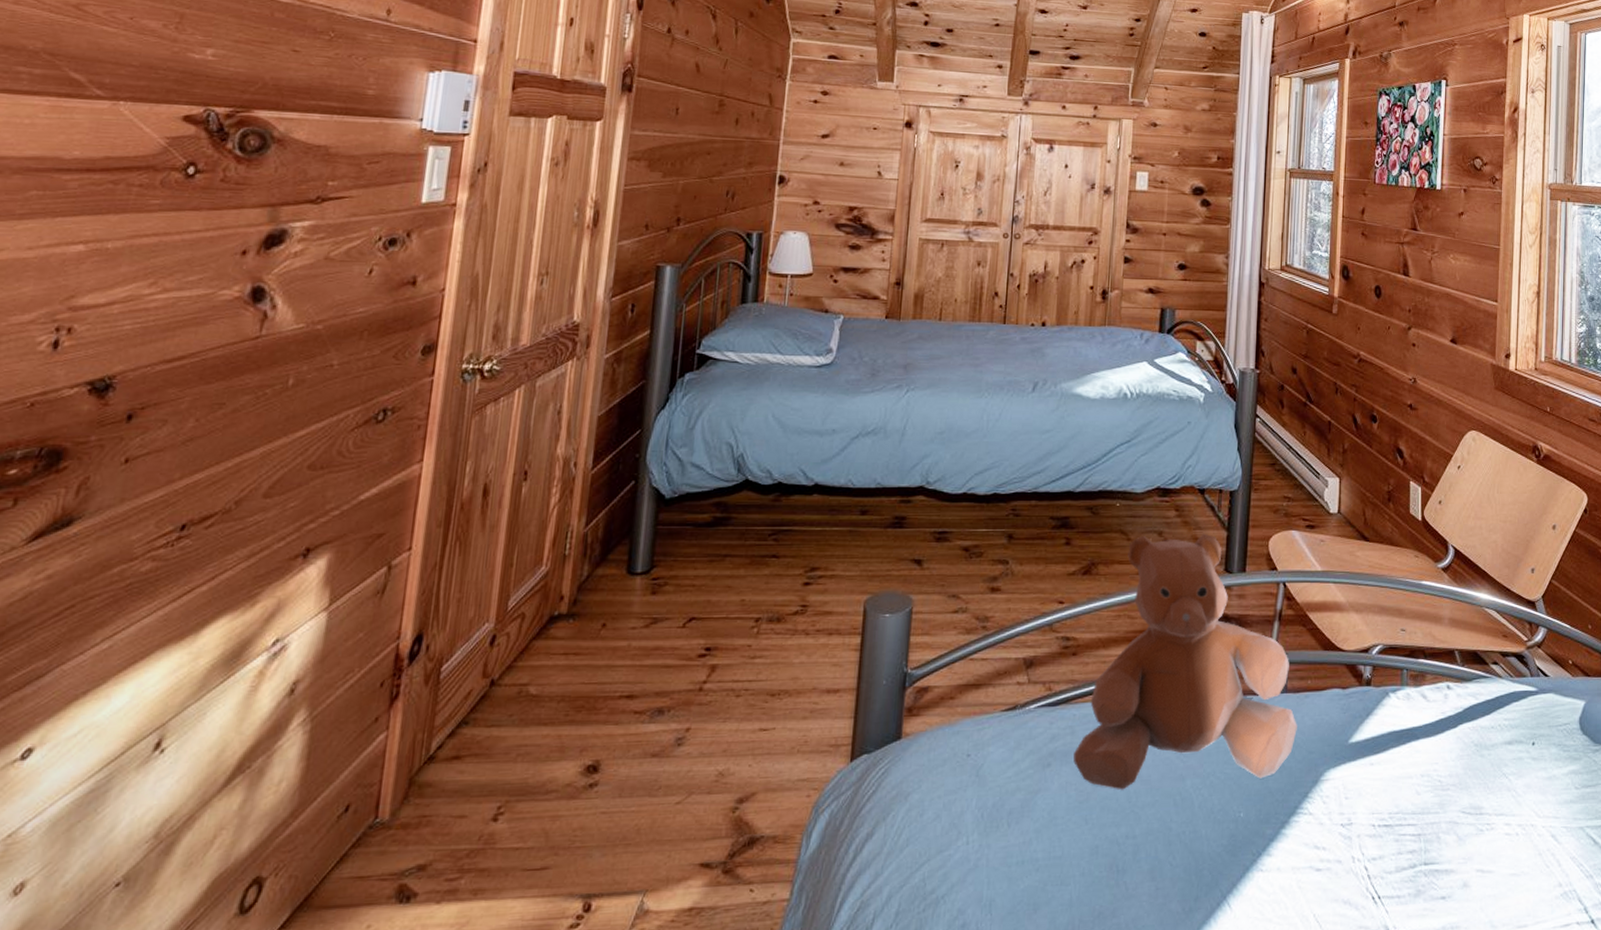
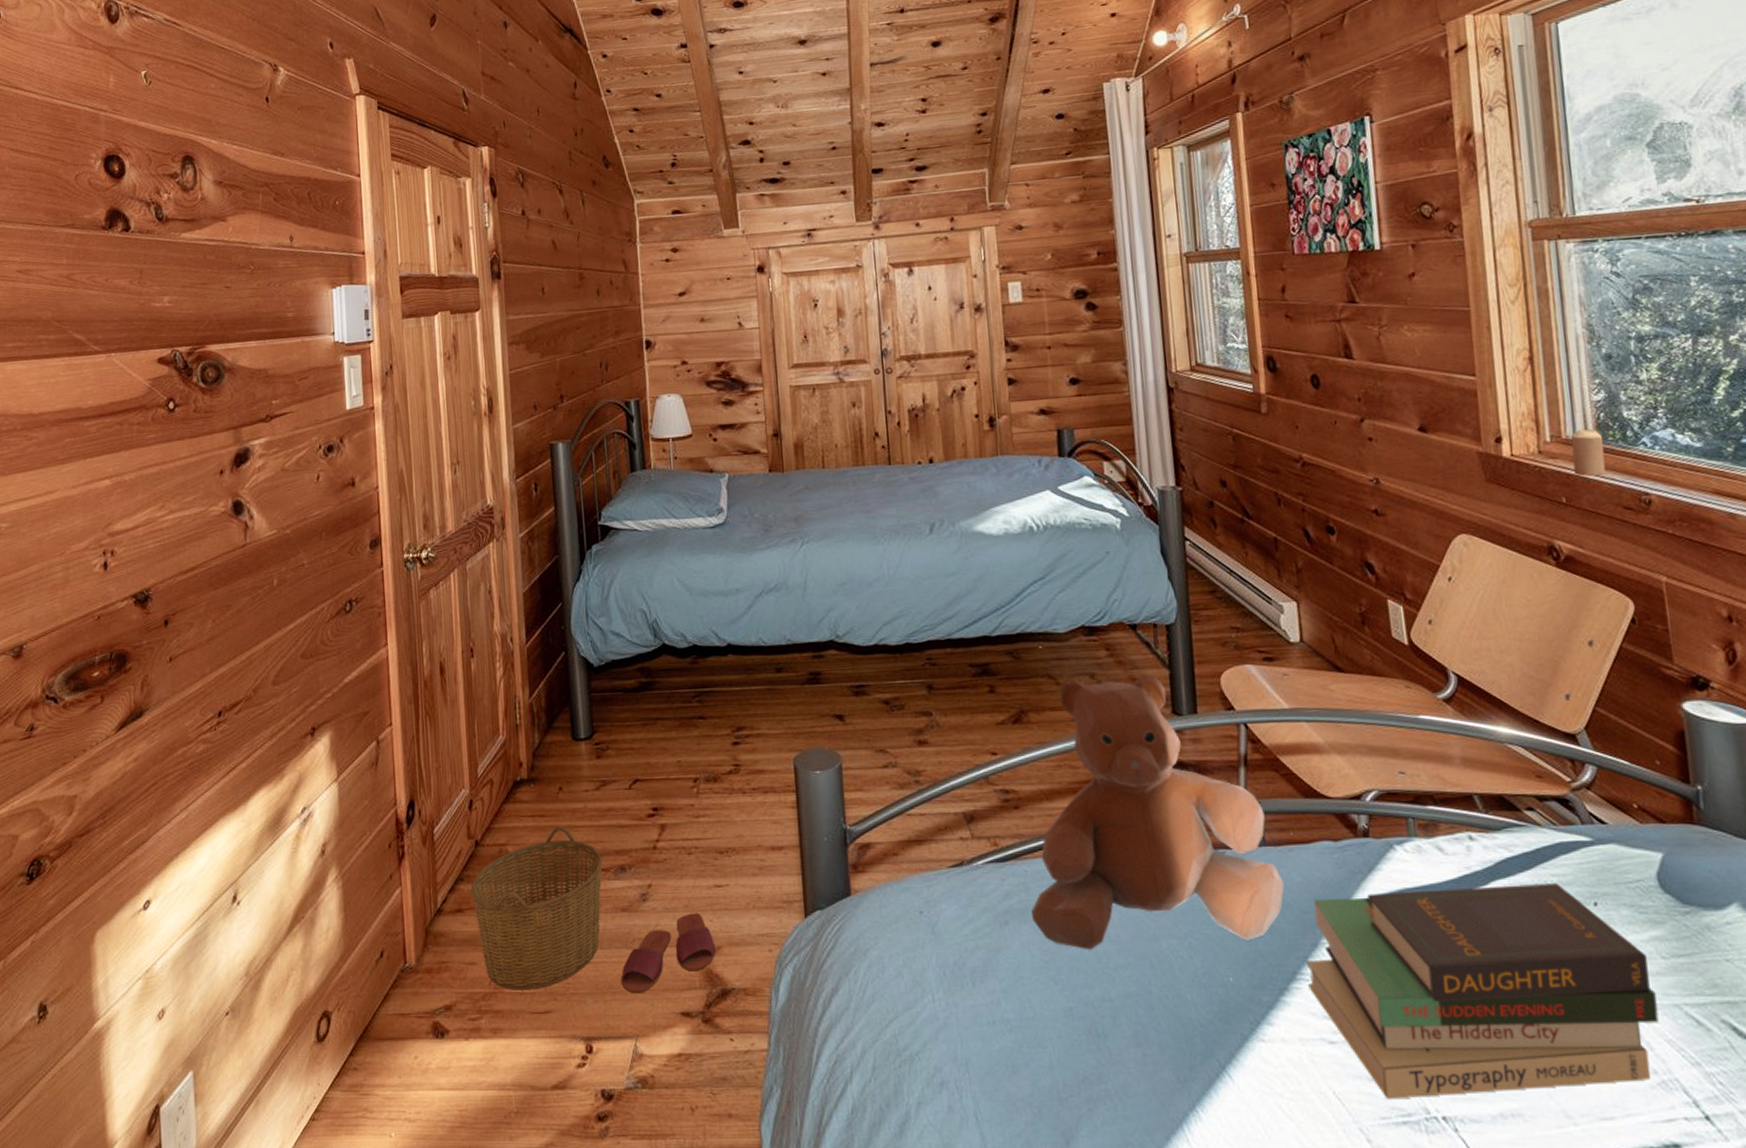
basket: none [475,664,639,846] -> present [471,825,603,990]
slippers: none [637,757,750,845] -> present [621,913,715,994]
books: none [1306,726,1568,920] -> present [1306,883,1659,1100]
candle: none [1558,353,1581,393] -> present [1570,428,1606,477]

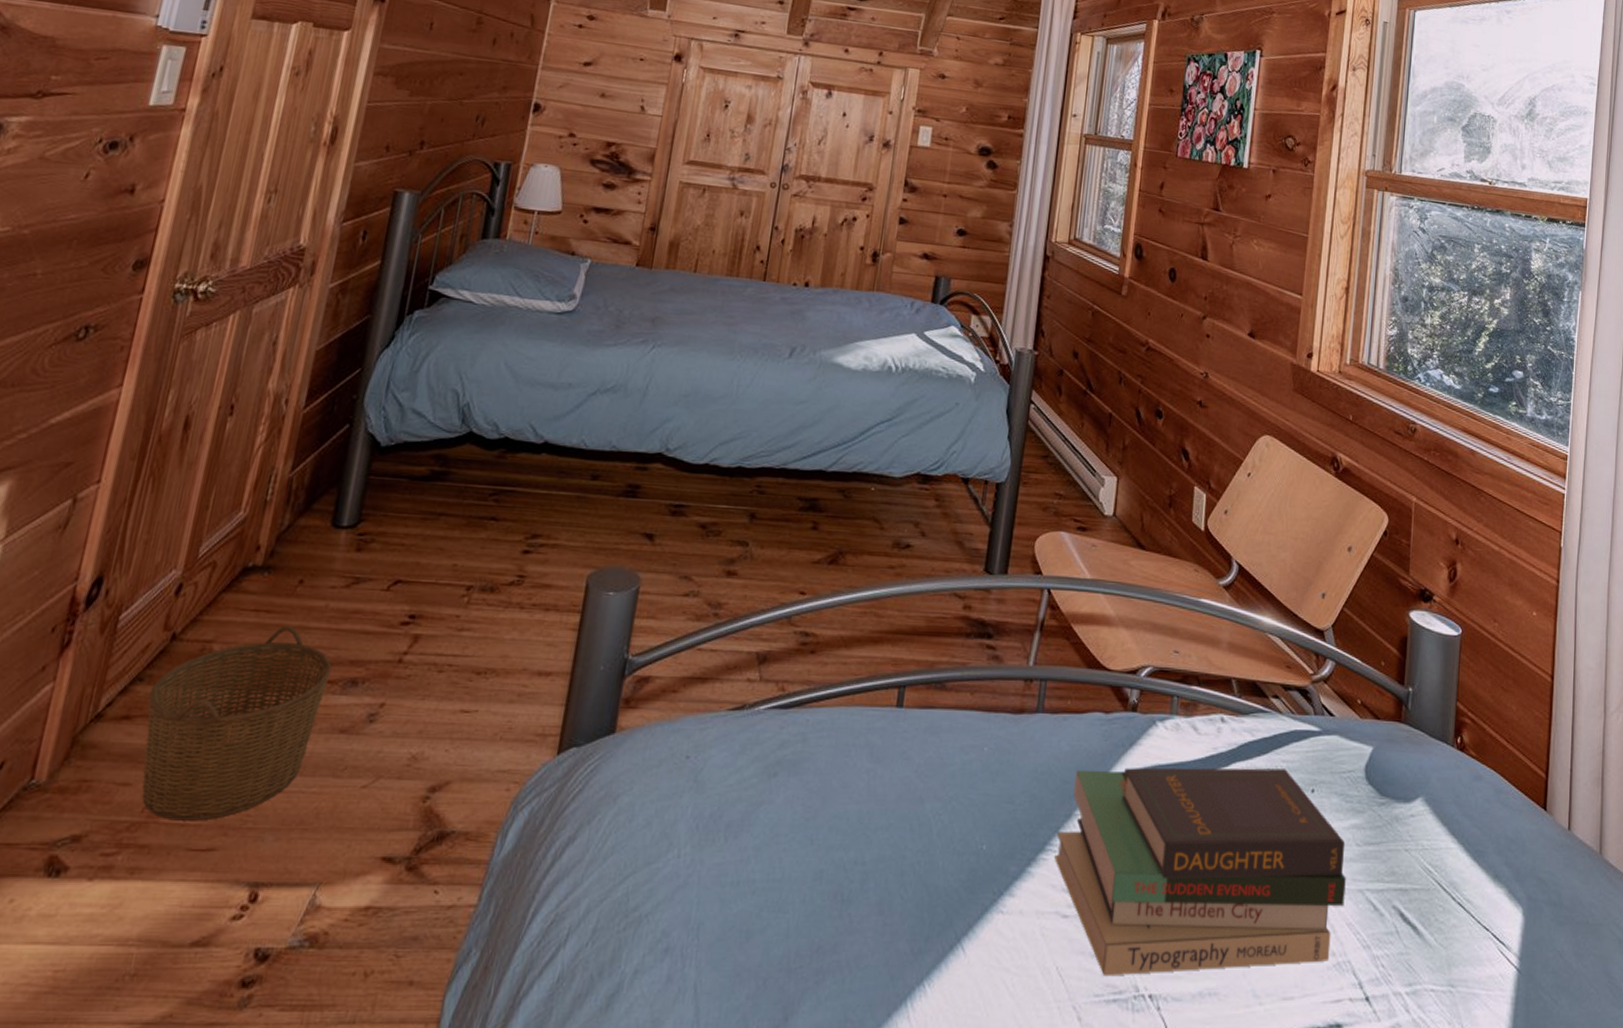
slippers: present [621,913,715,994] -> none [316,740,444,832]
teddy bear: present [1031,673,1284,951] -> none [802,526,1053,809]
candle: present [1570,428,1606,477] -> none [1363,357,1390,402]

